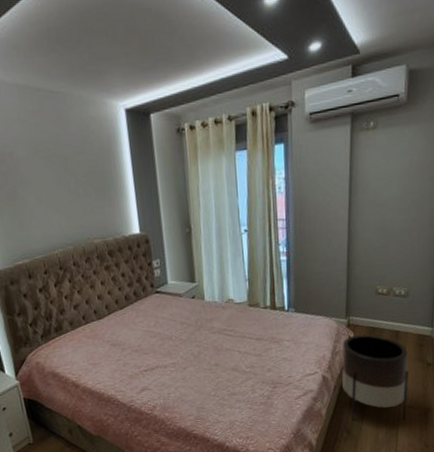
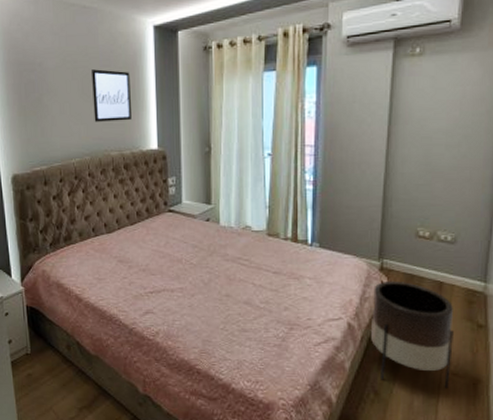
wall art: none [66,156,111,211] -> present [92,69,131,122]

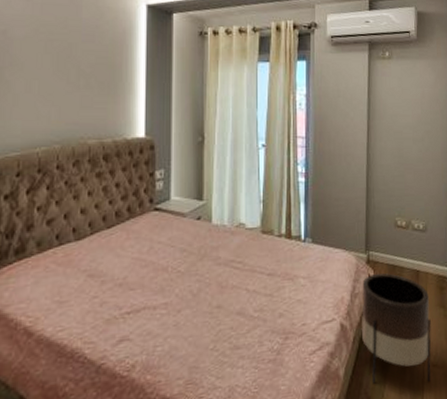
wall art: present [92,69,131,122] -> none [69,44,117,104]

